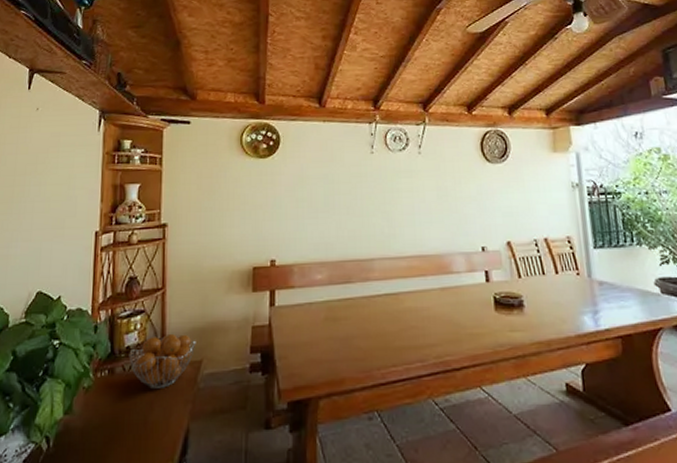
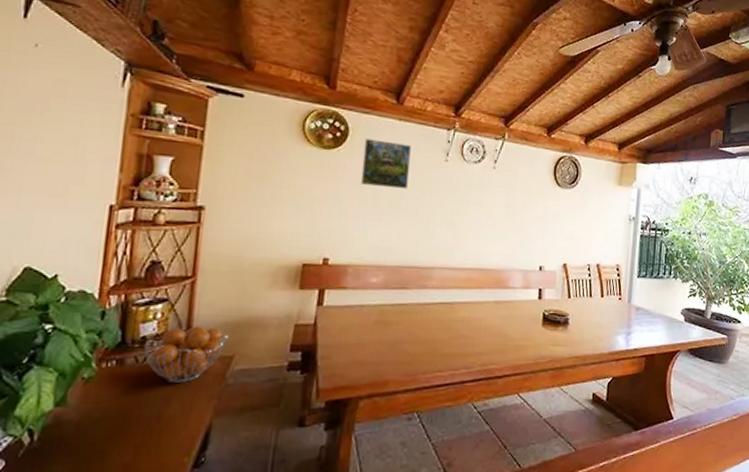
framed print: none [295,142,339,187] -> present [360,138,411,190]

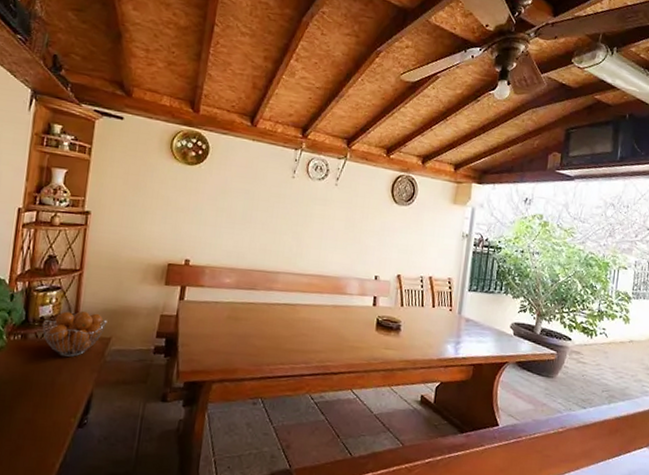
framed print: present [360,138,411,190] -> none [218,156,263,202]

